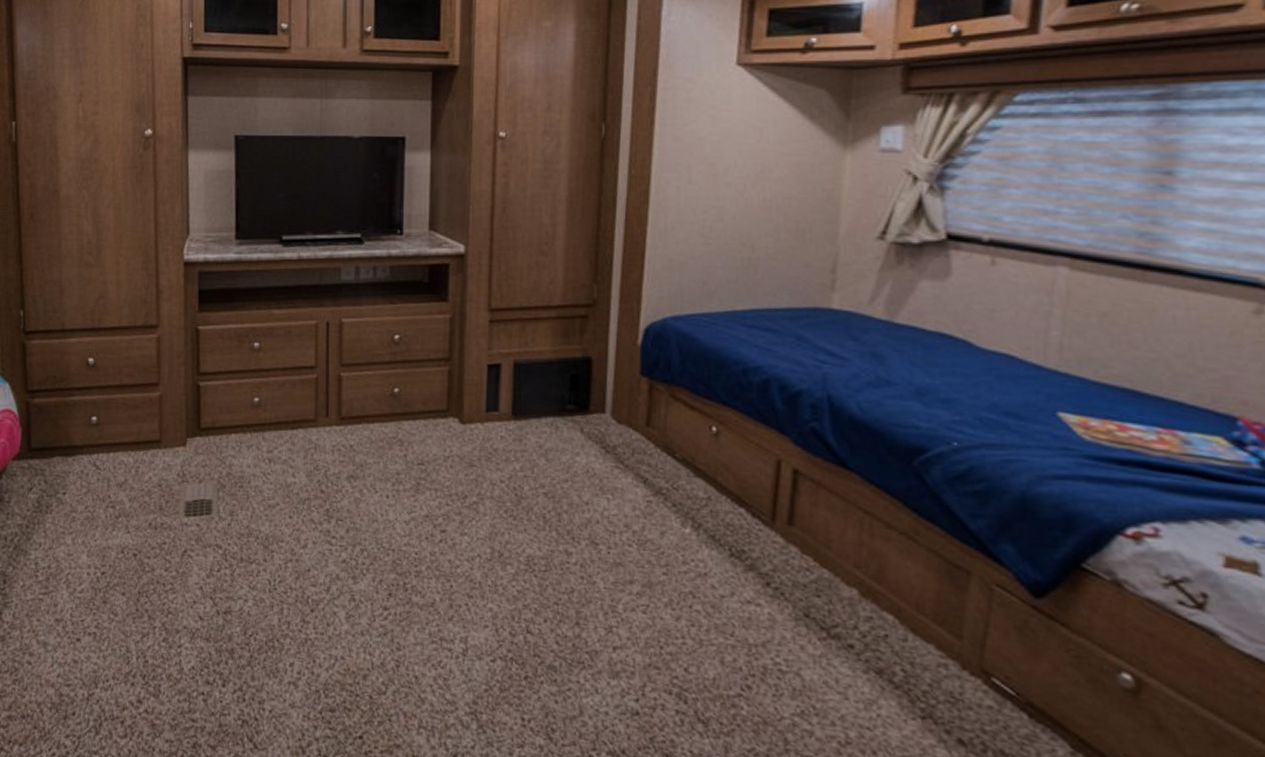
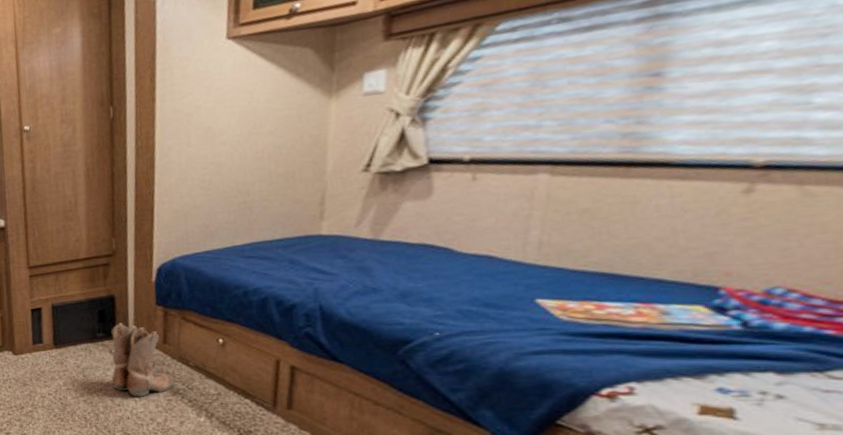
boots: none [581,394,657,495] -> present [111,323,175,397]

